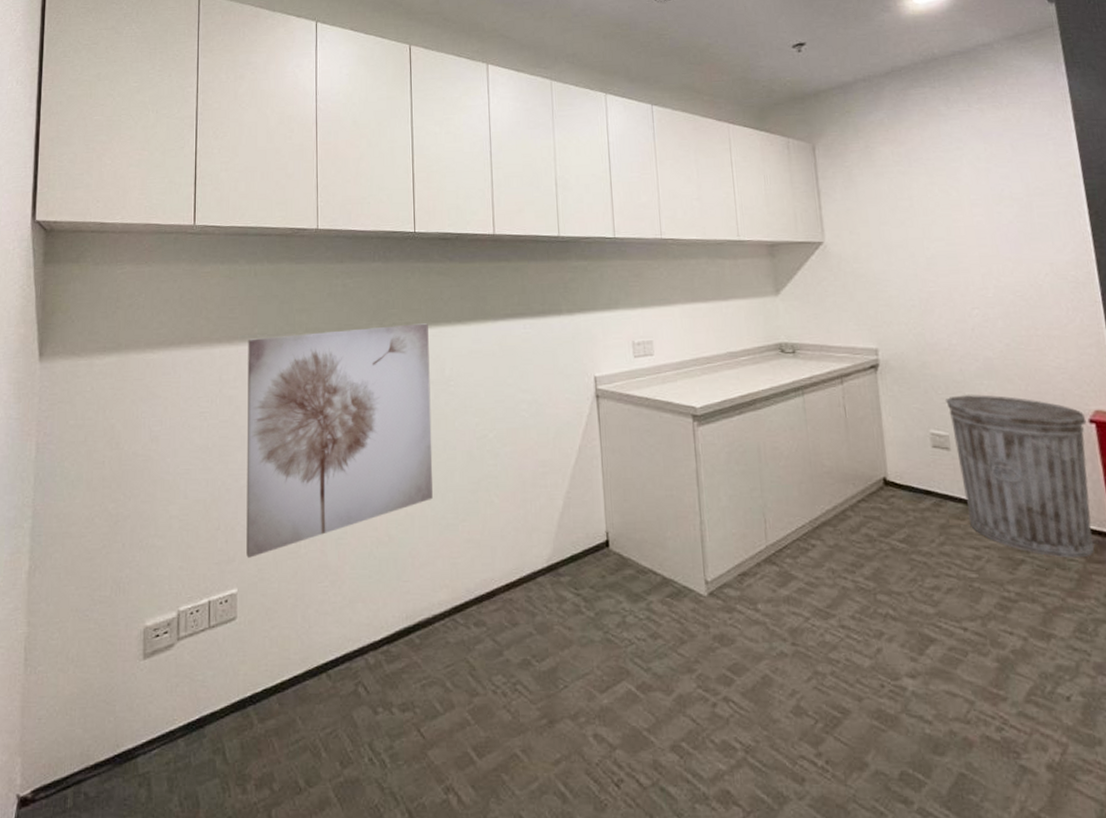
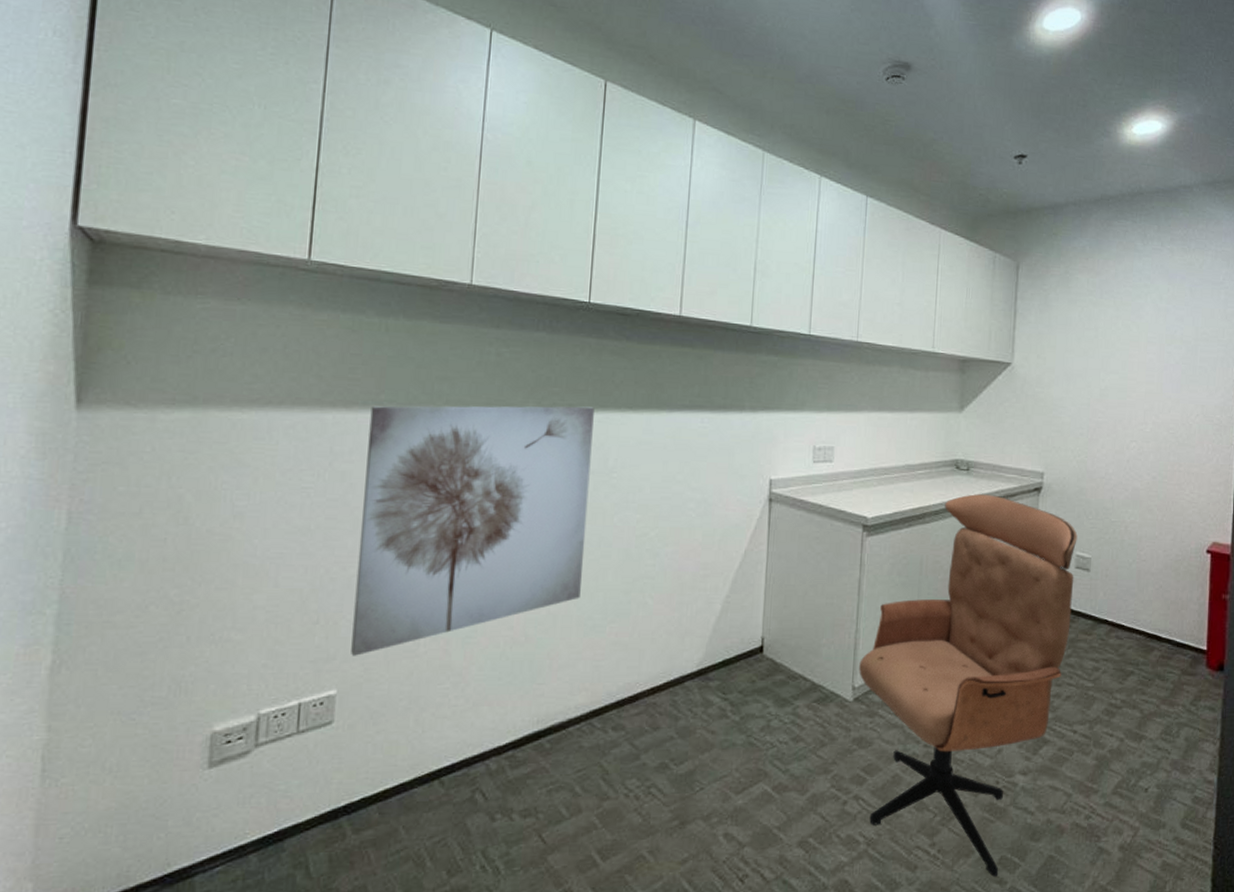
office chair: none [709,376,939,795] -> present [859,494,1078,877]
trash can: present [946,395,1095,558] -> none [1094,521,1204,671]

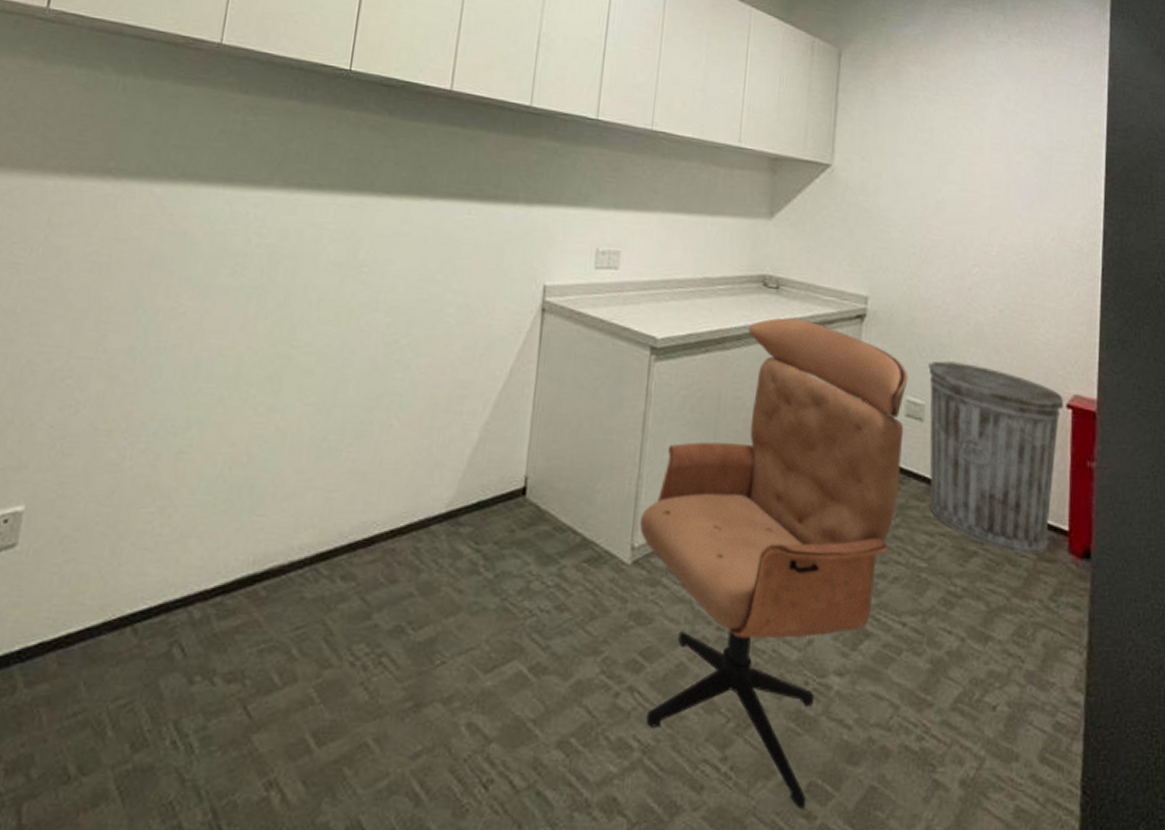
wall art: present [351,405,594,656] -> none [45,173,347,466]
trash can: none [1094,521,1204,671] -> present [928,361,1064,555]

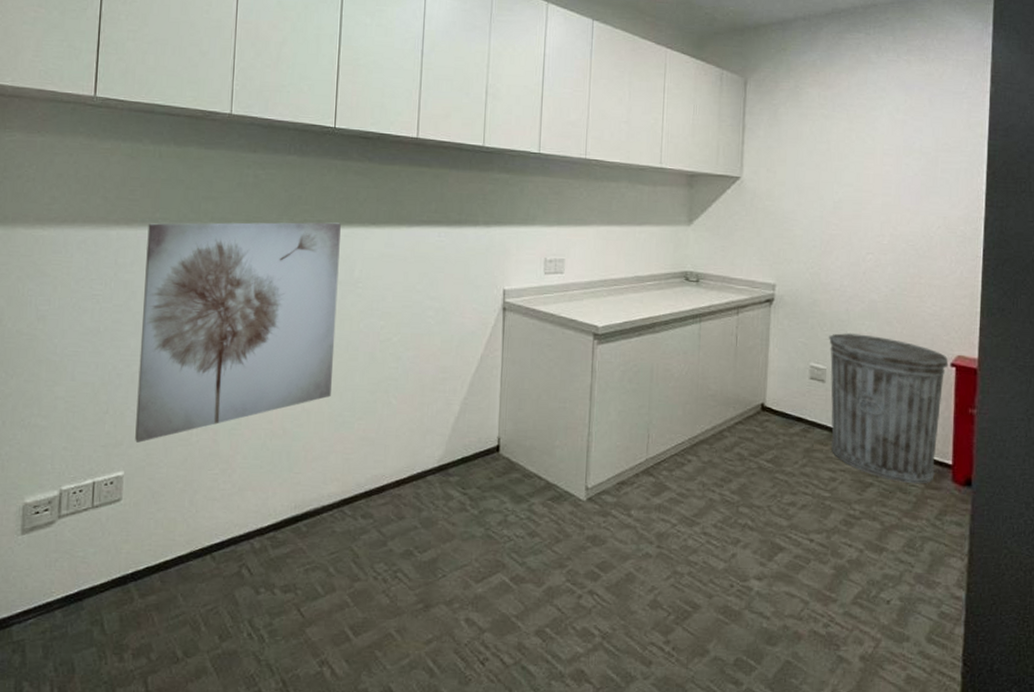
wall art: none [45,173,347,466] -> present [135,222,341,443]
office chair: present [640,317,908,809] -> none [592,305,812,677]

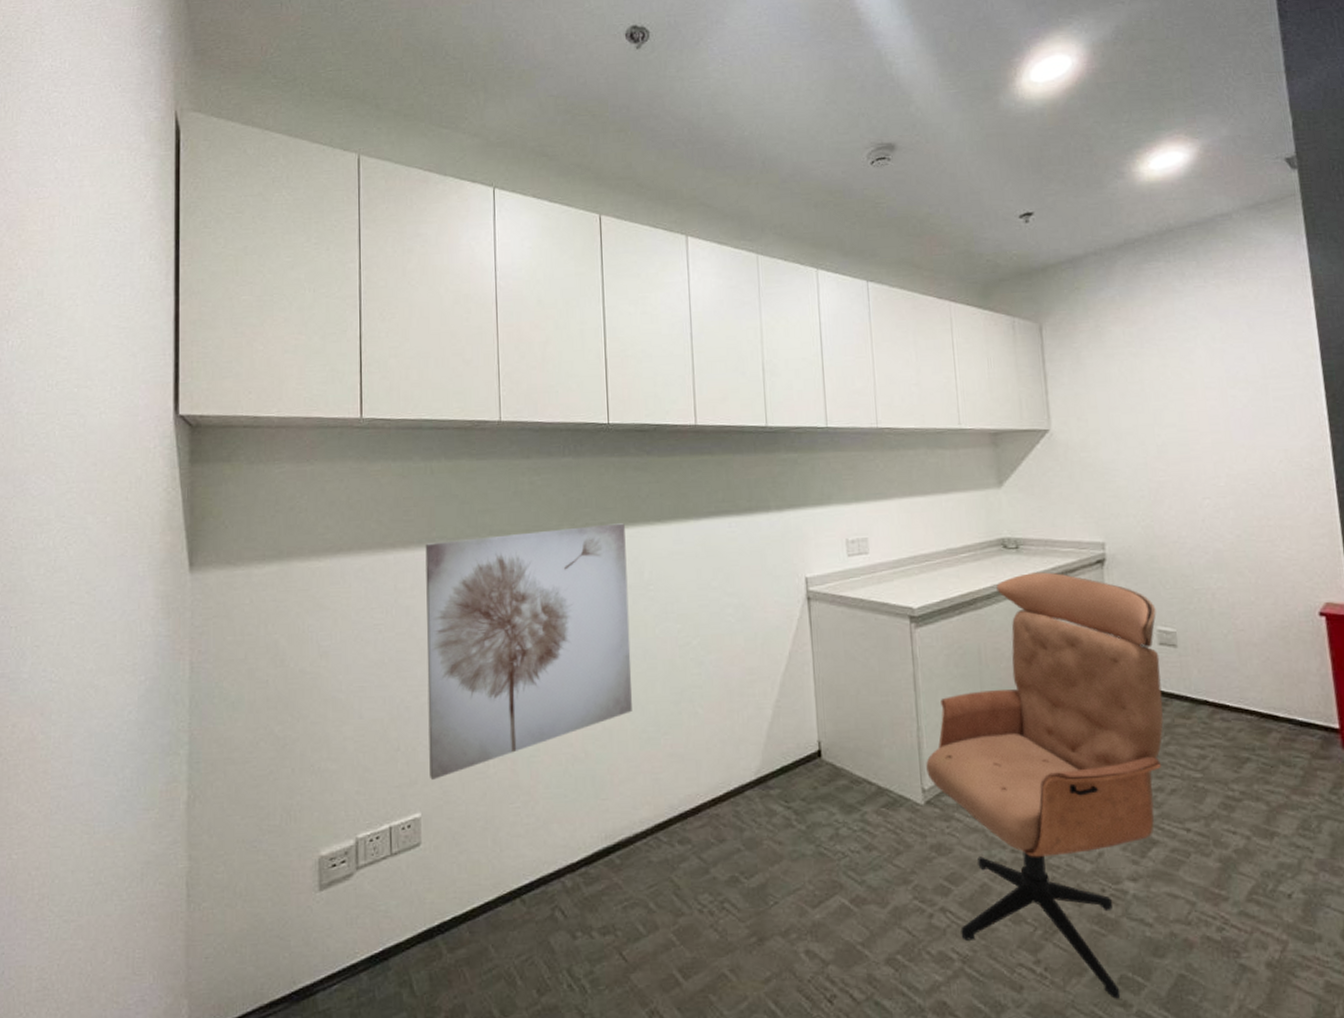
office chair: none [592,305,812,677] -> present [926,572,1164,999]
trash can: present [829,333,948,484] -> none [1174,589,1321,755]

